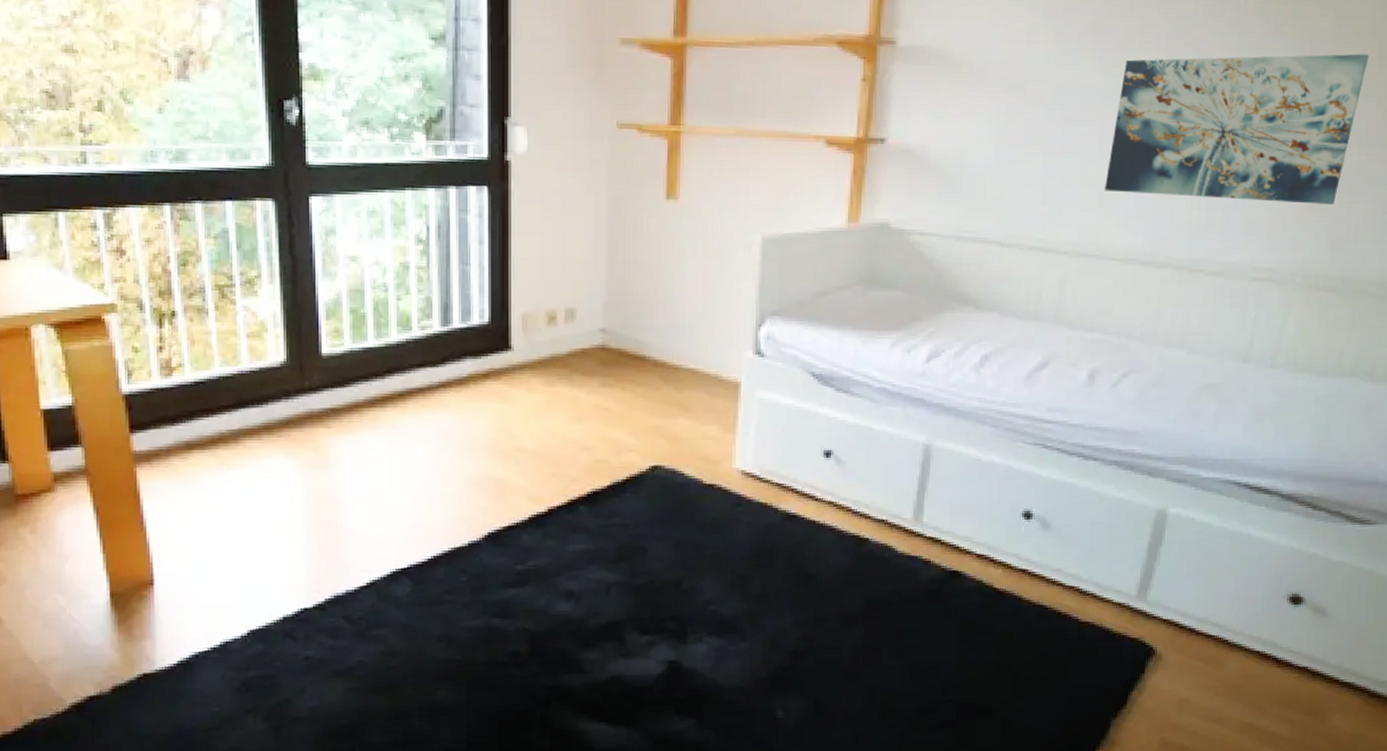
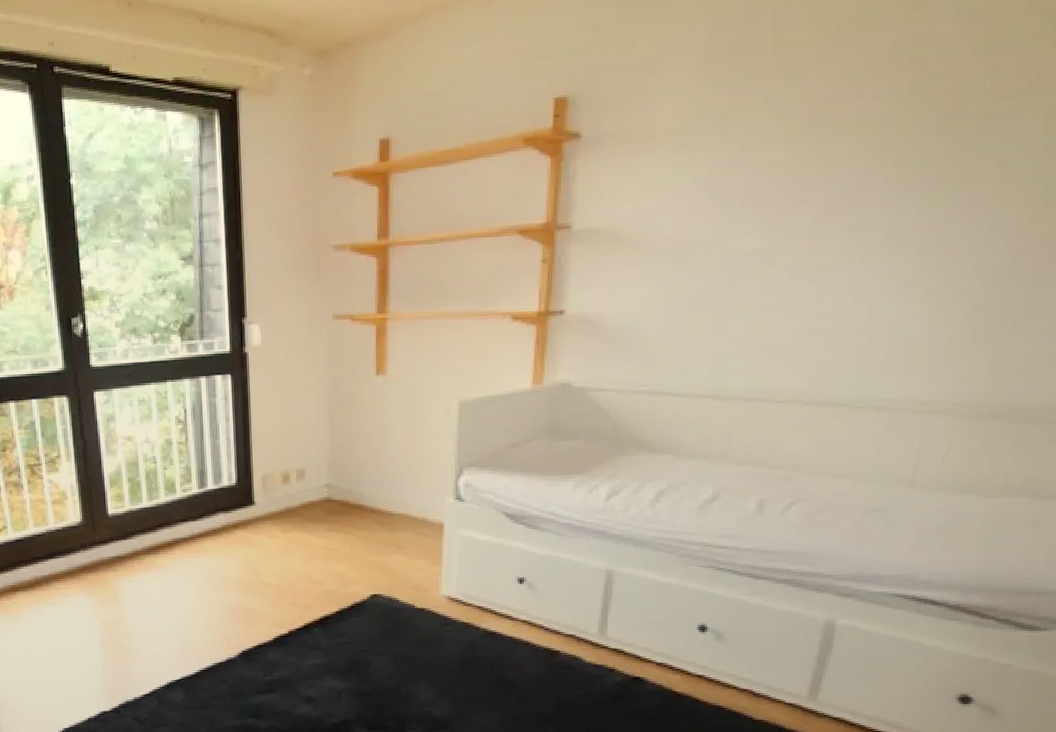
wall art: present [1104,54,1369,204] -> none [768,196,1032,342]

